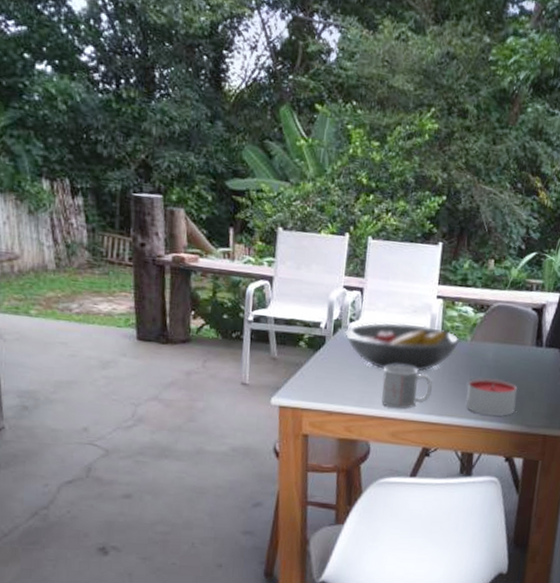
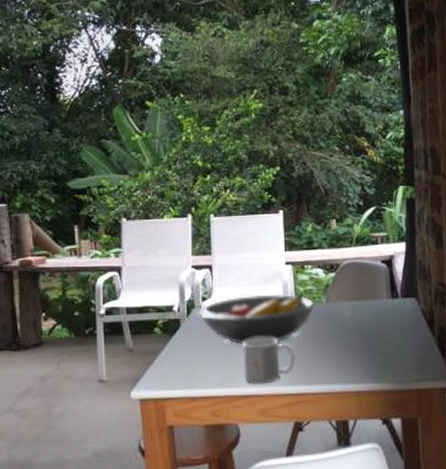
candle: present [465,377,518,417] -> none [331,337,383,378]

